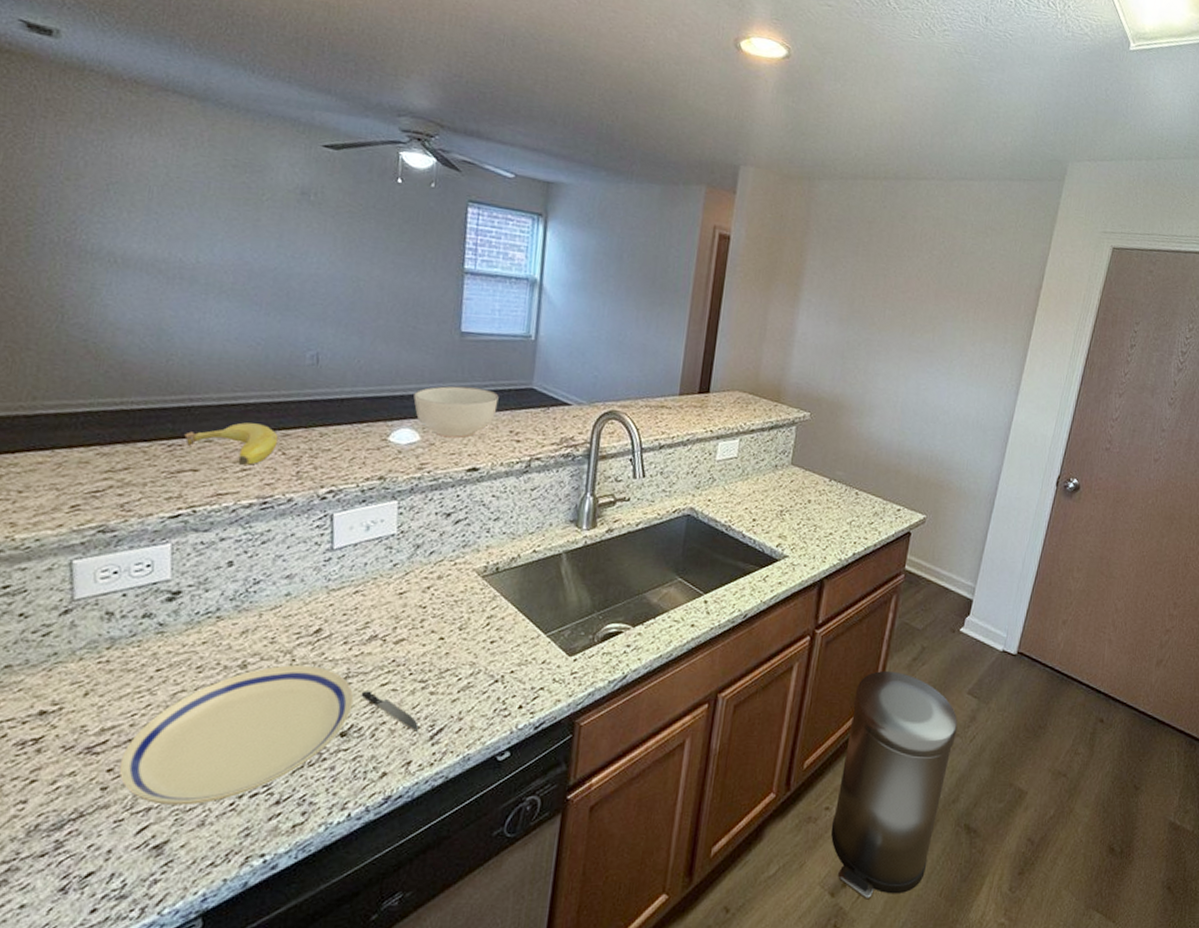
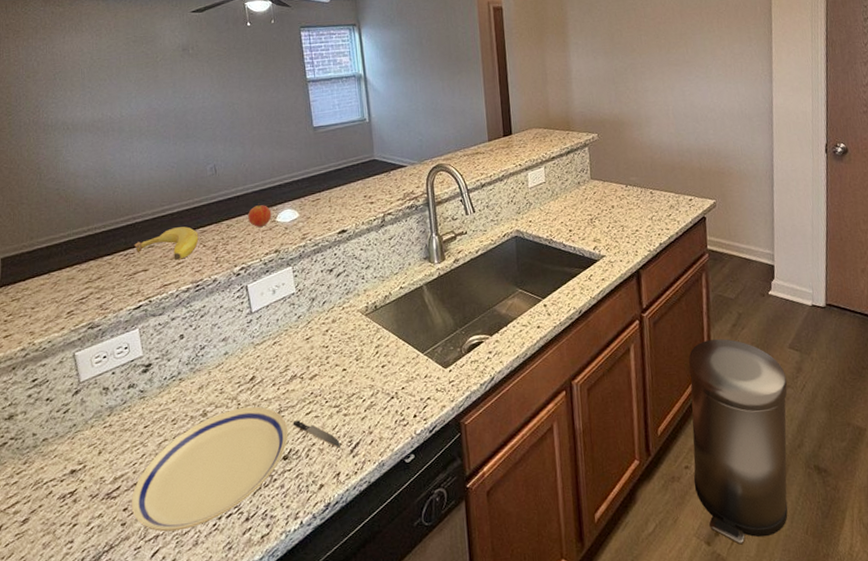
fruit: none [350,413,384,444] -> present [248,203,272,227]
bowl: present [413,386,499,439] -> none [288,167,352,211]

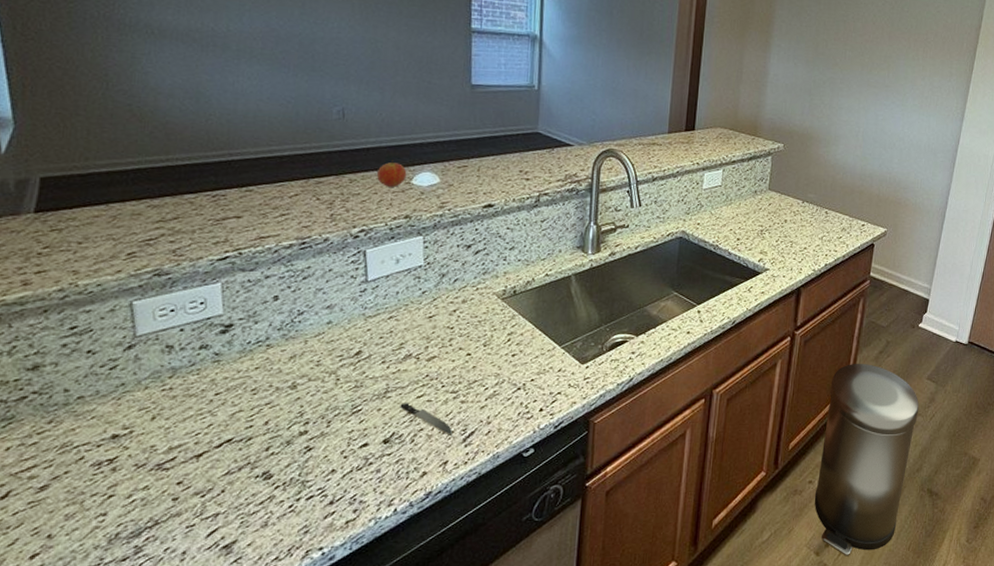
plate: present [131,406,289,532] -> none [187,384,394,510]
fruit: present [134,226,199,261] -> none [227,173,313,212]

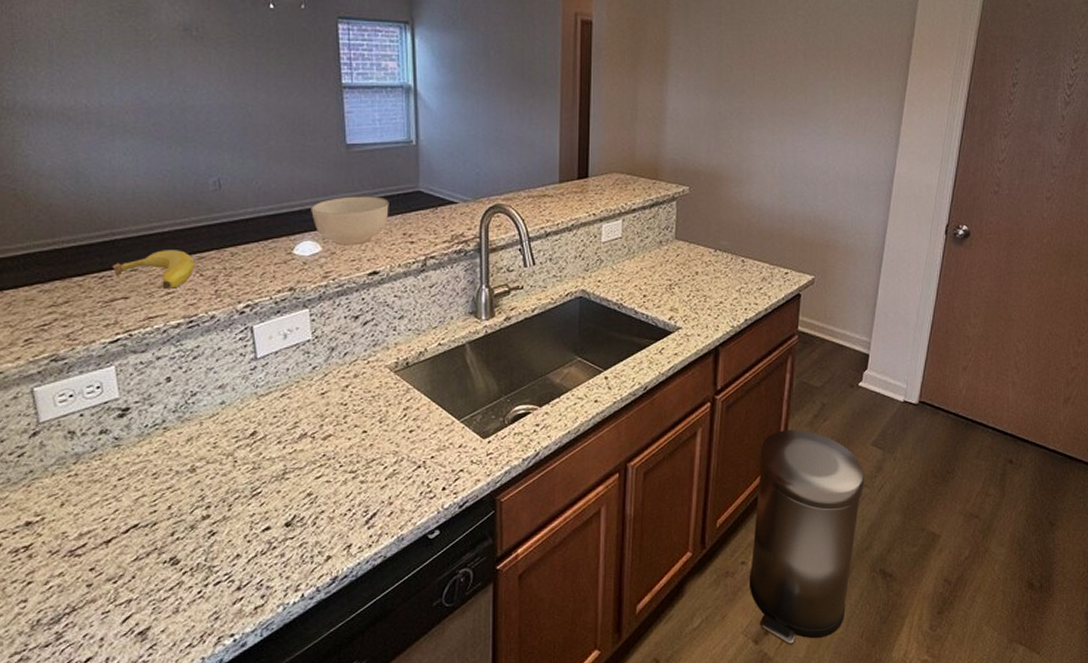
fruit: none [227,173,313,212] -> present [112,250,195,290]
fruit: present [377,160,407,187] -> none [258,230,288,258]
kitchen knife: present [400,403,452,436] -> none [299,484,354,518]
bowl: none [432,133,508,179] -> present [311,196,389,246]

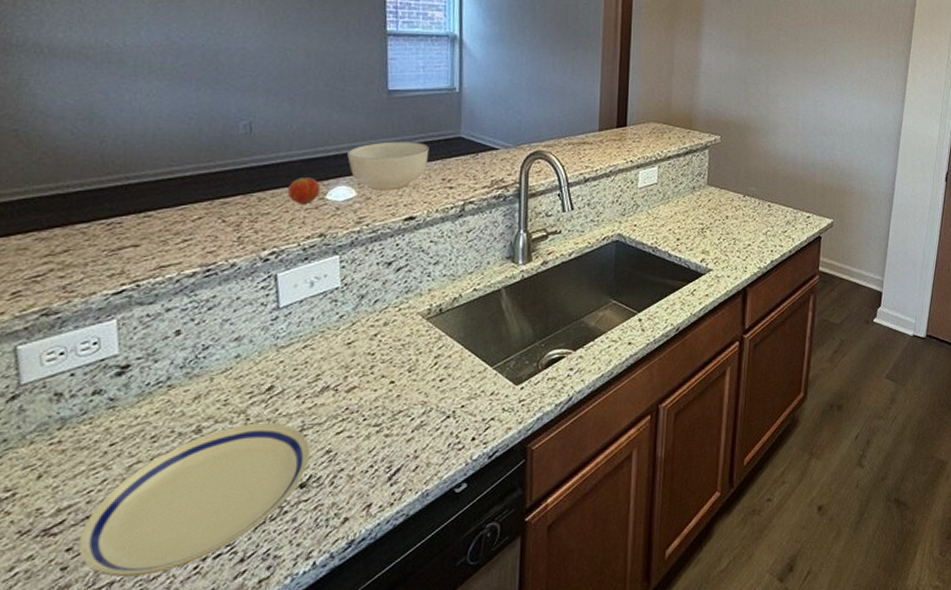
plate: none [99,466,293,597] -> present [78,423,311,578]
fruit: present [112,250,195,290] -> none [123,195,218,237]
fruit: none [258,230,288,258] -> present [288,175,321,204]
pedal bin: present [750,430,865,645] -> none [775,366,880,581]

